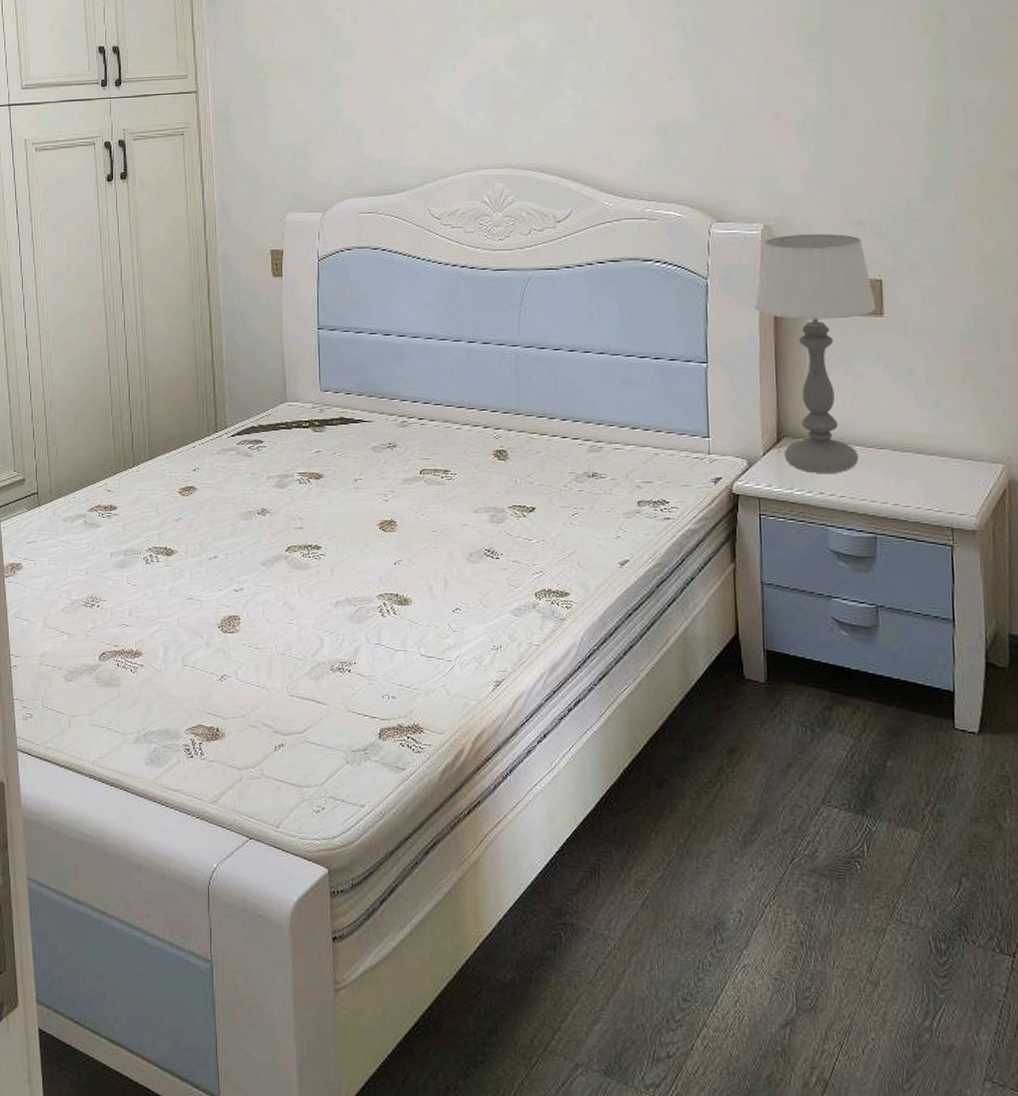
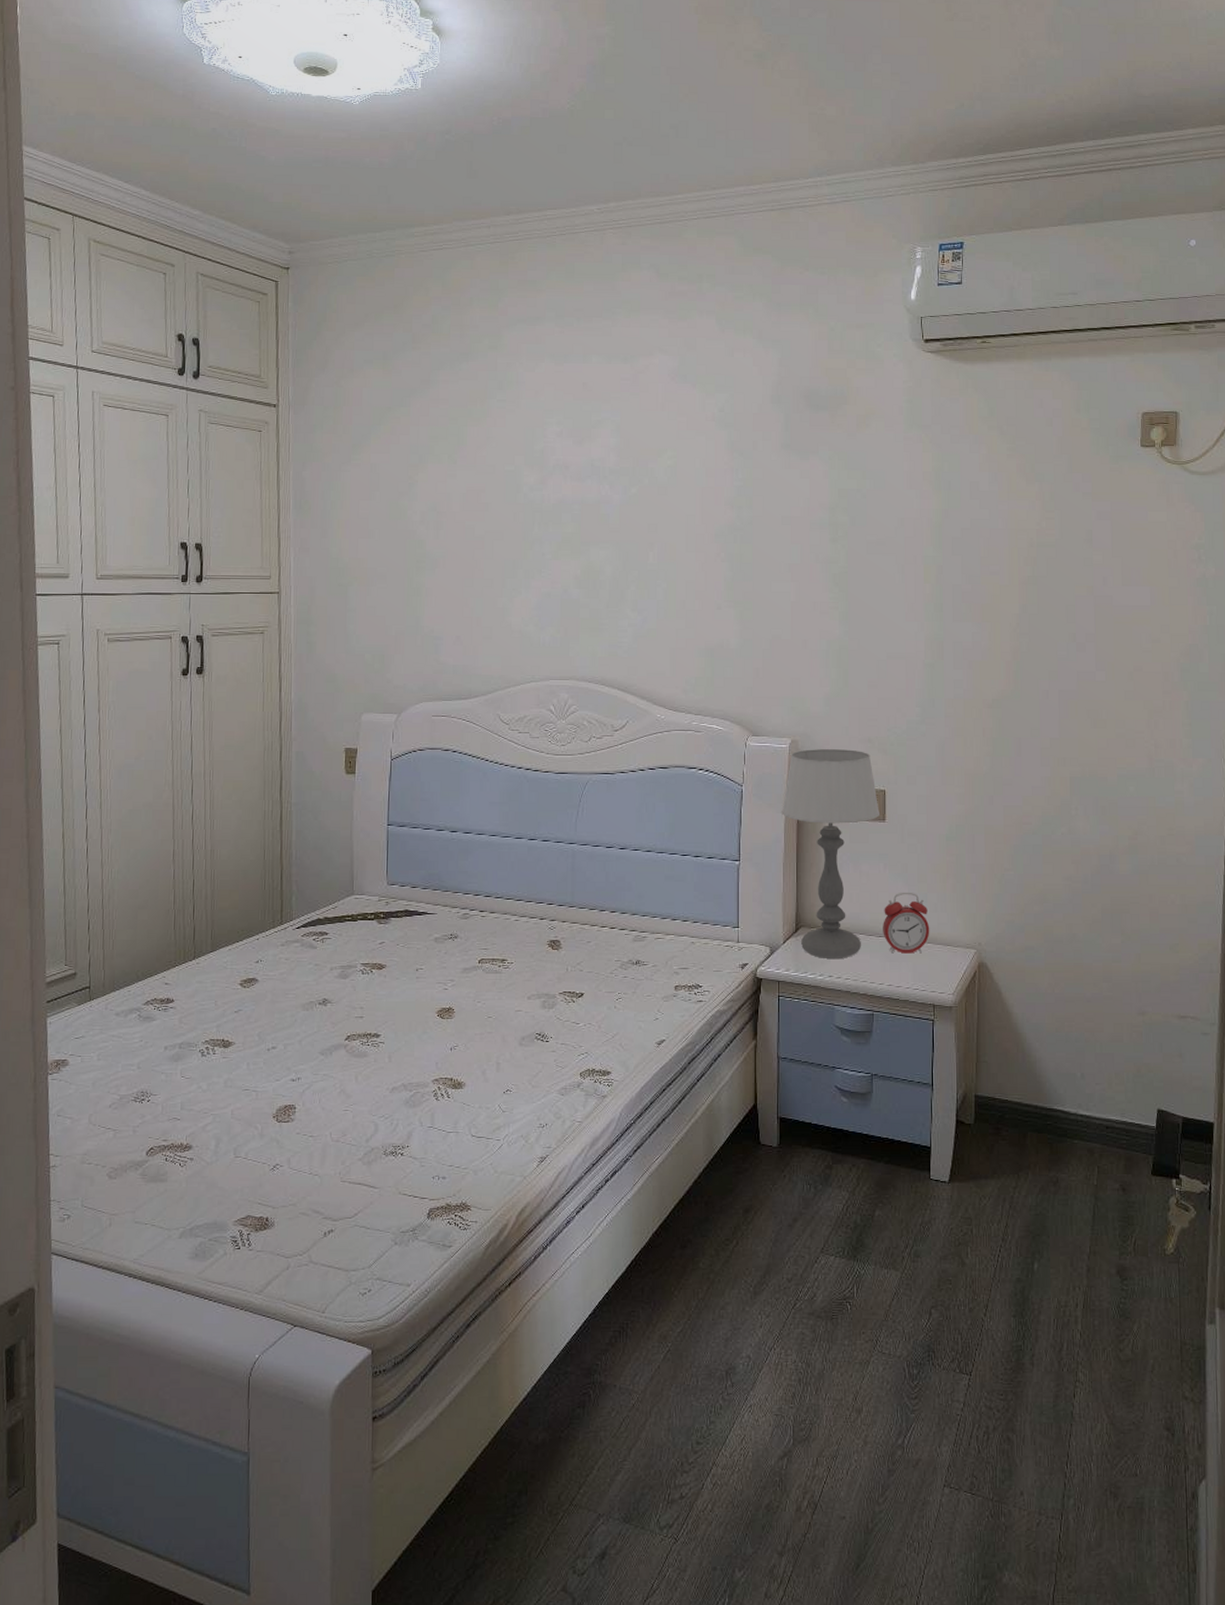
alarm clock: none [884,397,945,469] -> present [883,892,930,954]

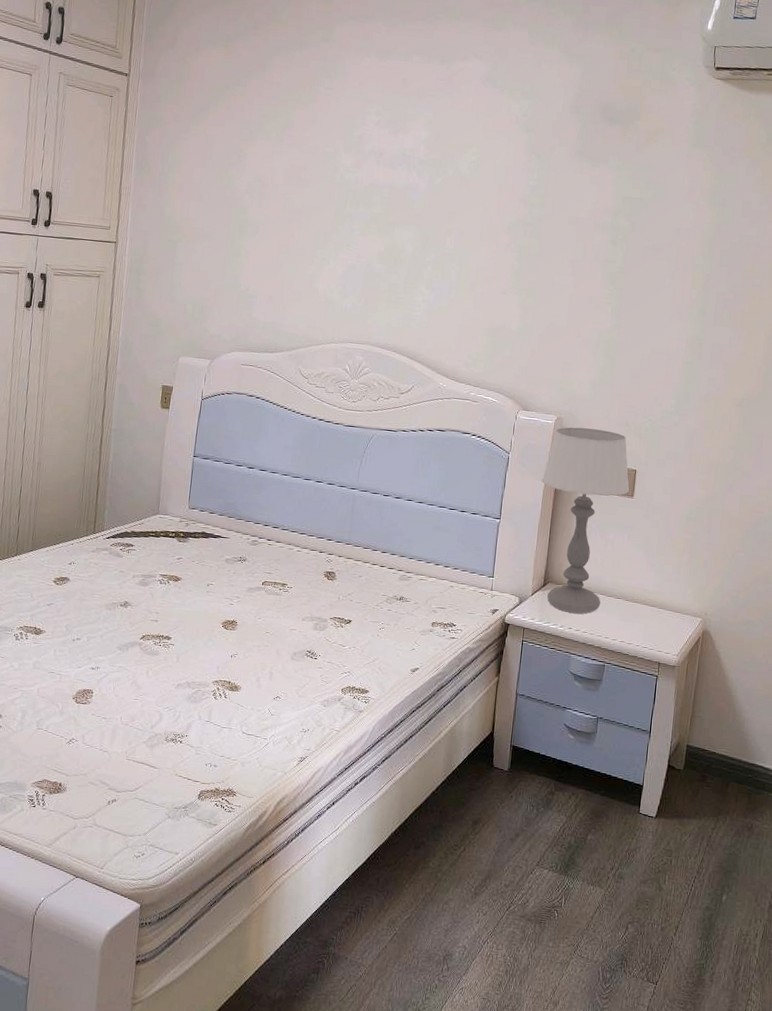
alarm clock: present [883,892,930,954] -> none [620,561,663,617]

